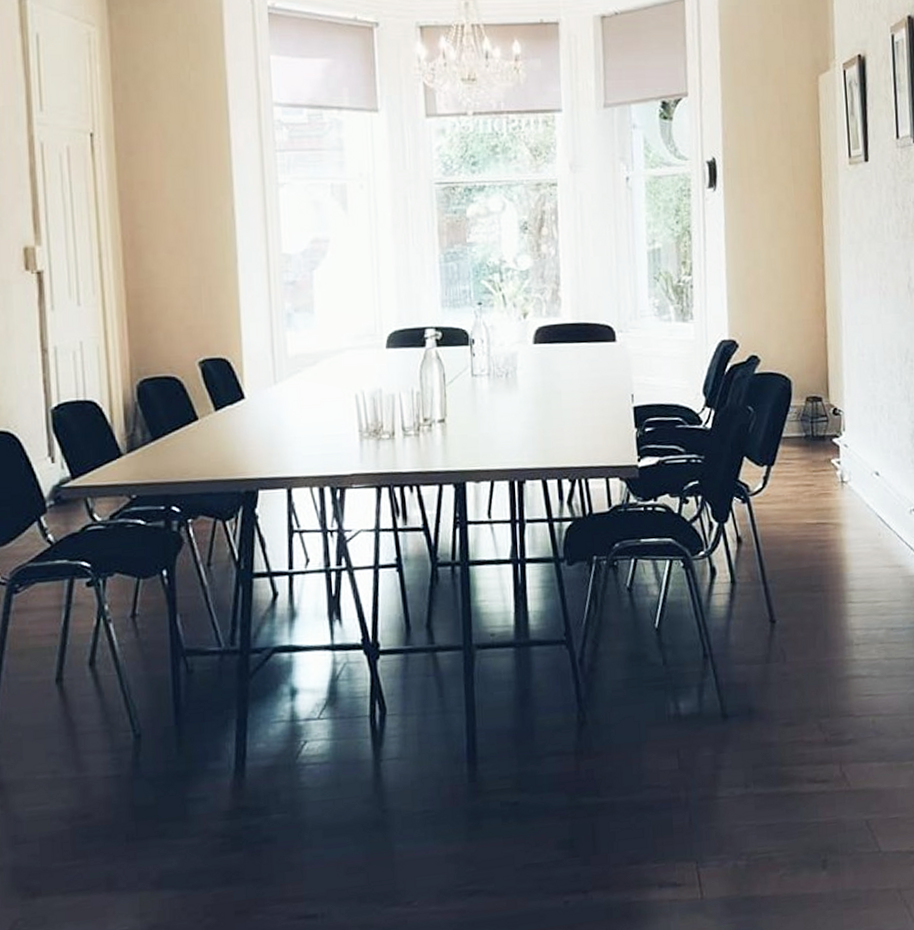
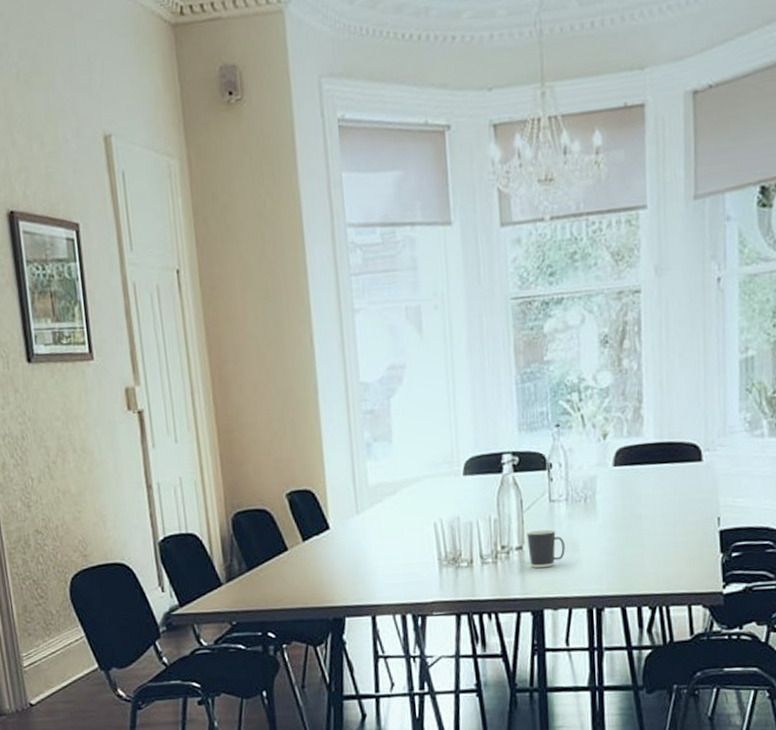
mug: none [449,403,487,441] -> present [527,529,565,569]

